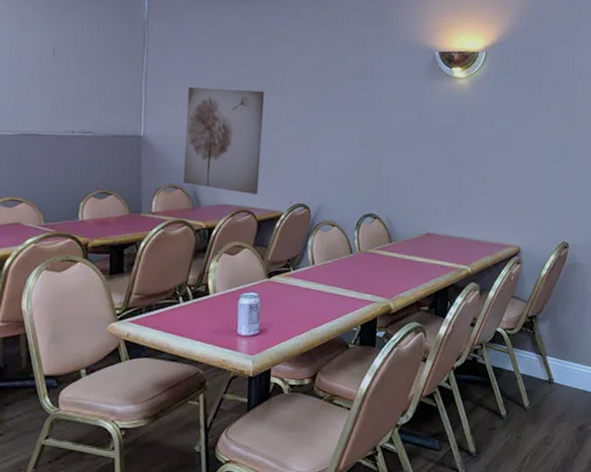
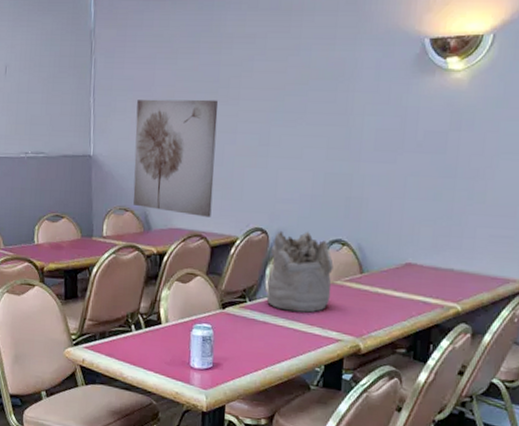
mineral sample: none [309,206,367,279] -> present [266,230,334,313]

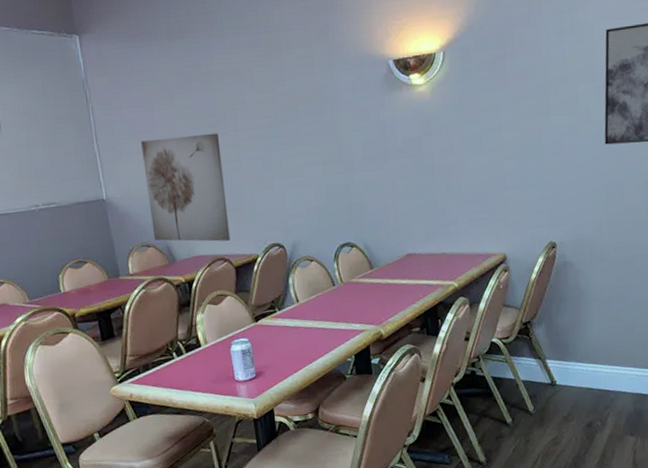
mineral sample: present [266,230,334,313] -> none [290,239,349,313]

